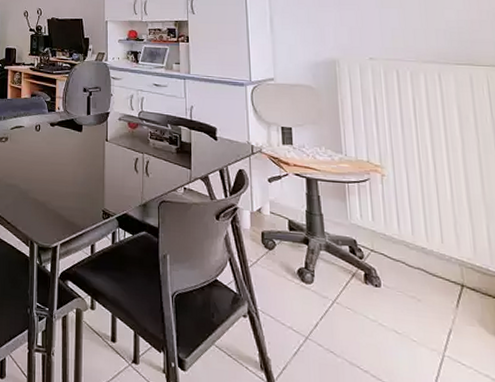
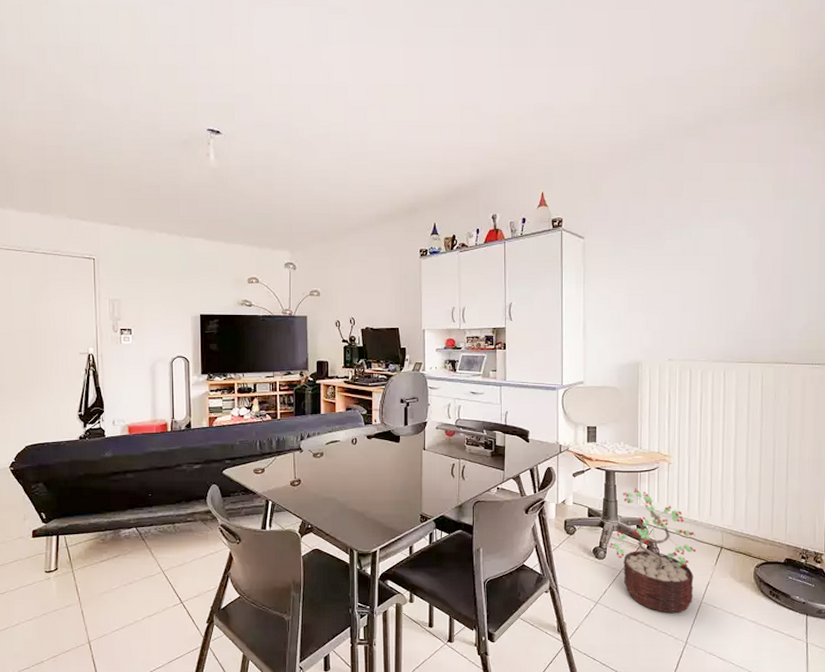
decorative plant: none [317,200,432,366] -> present [609,487,697,614]

